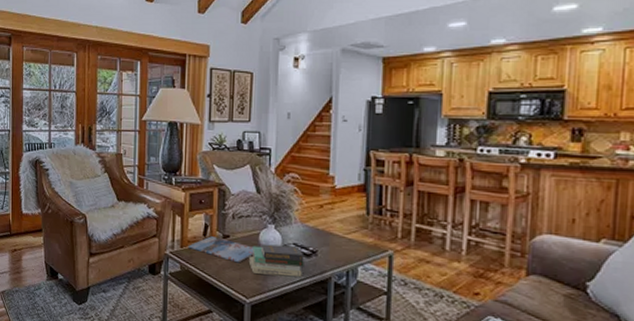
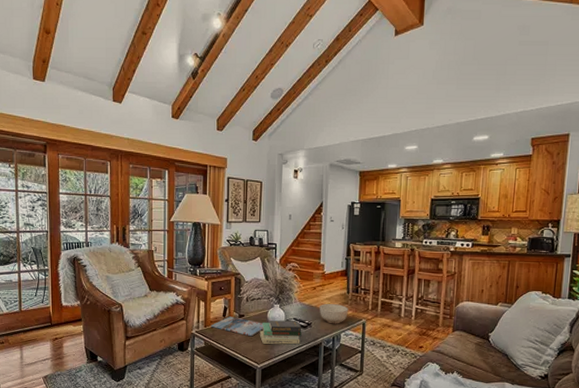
bowl: none [327,226,368,255] -> present [319,303,348,324]

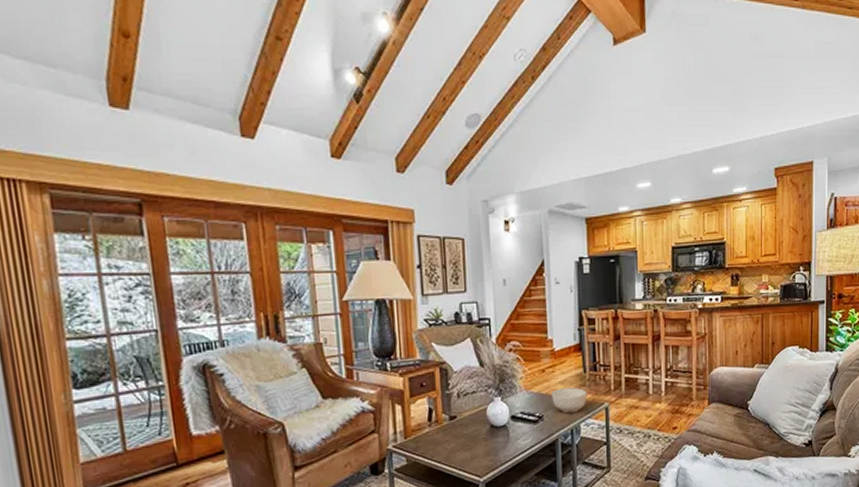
magazine: present [210,316,264,337] -> none [412,420,484,444]
books: present [259,320,302,345] -> none [478,415,533,451]

